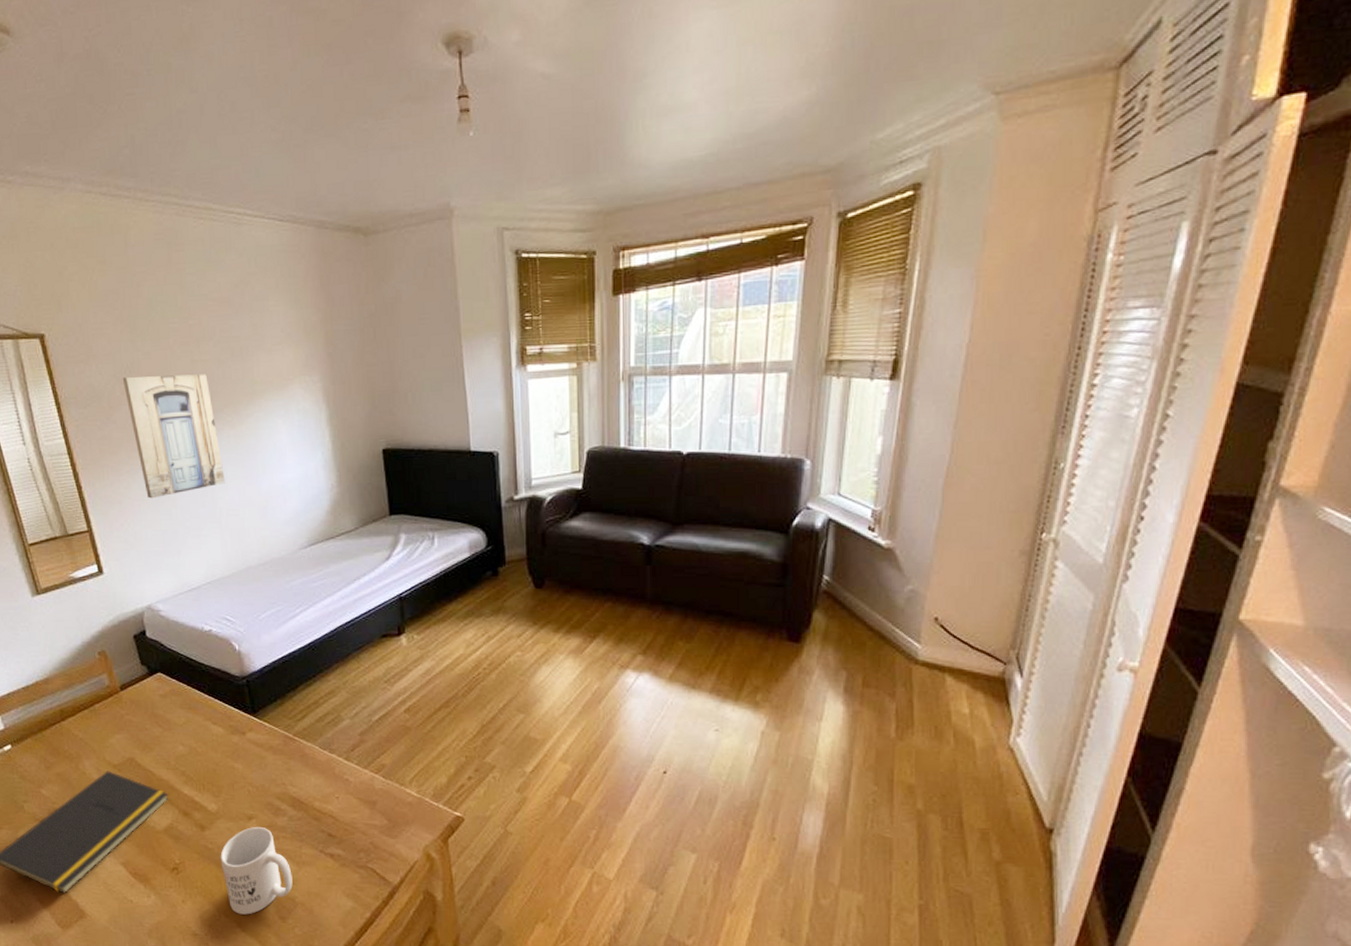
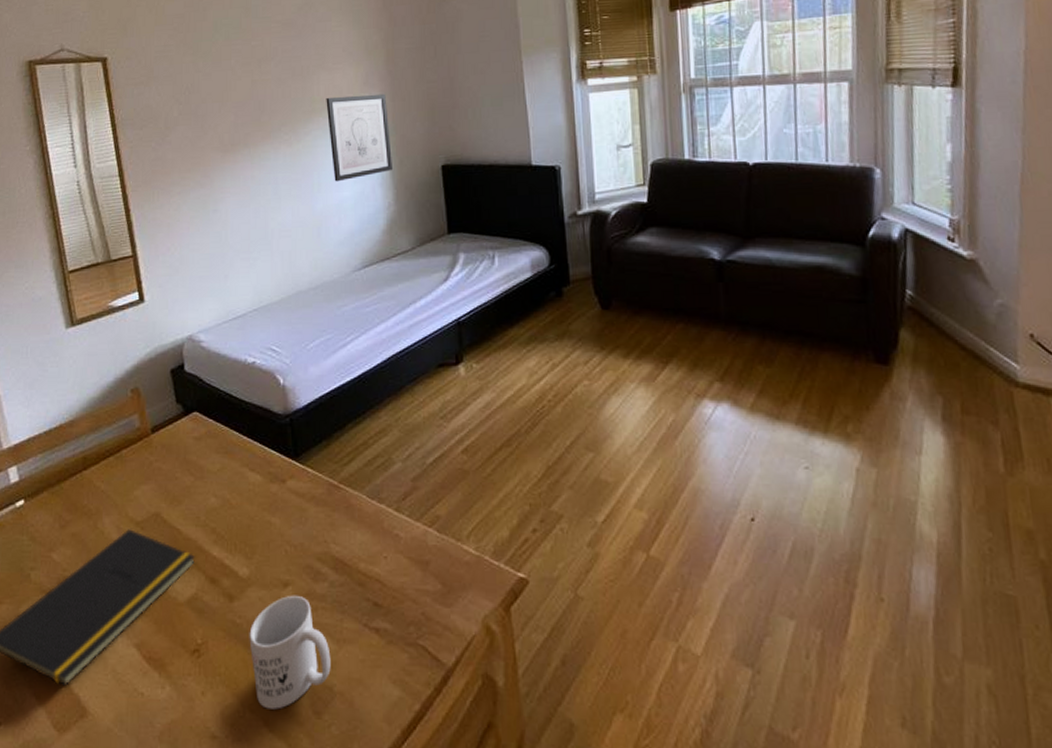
wall art: present [122,374,225,499] -> none [181,93,279,221]
wall art: none [266,376,336,463] -> present [326,93,394,182]

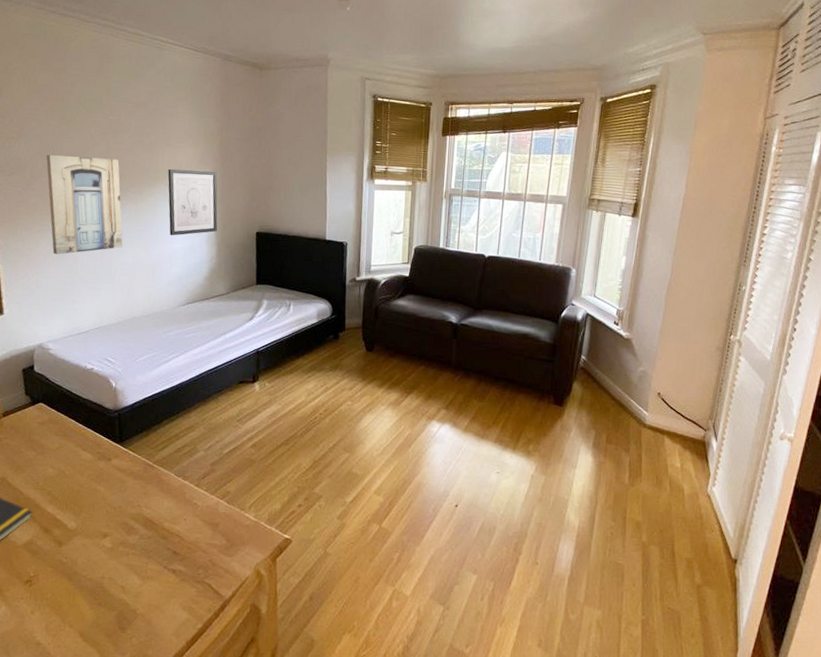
wall art: none [181,93,279,221] -> present [46,154,123,255]
mug: present [249,596,331,710] -> none [72,544,136,625]

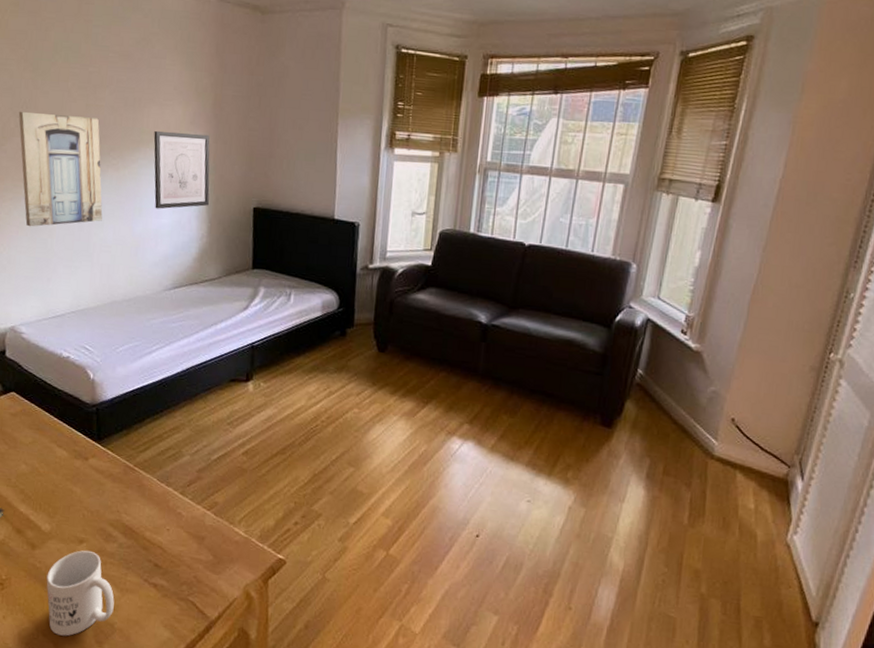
mug: none [72,544,136,625] -> present [46,550,114,636]

